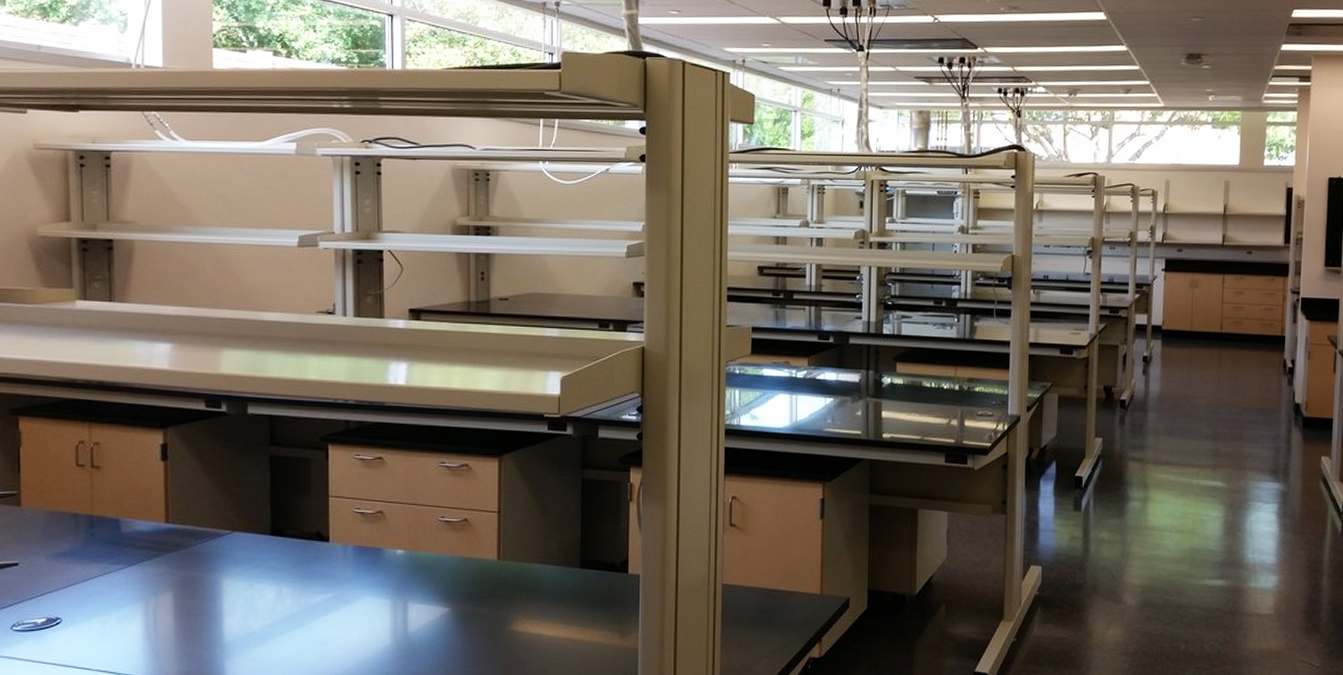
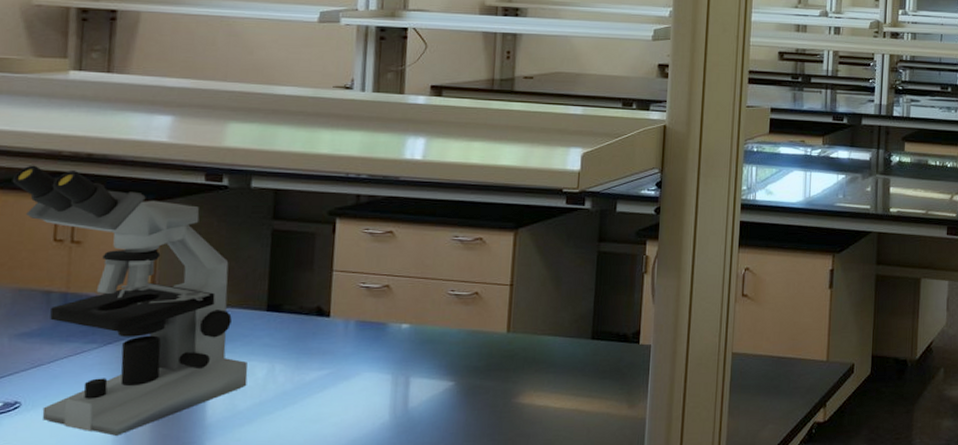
microscope: none [35,393,258,652] -> present [12,165,248,436]

